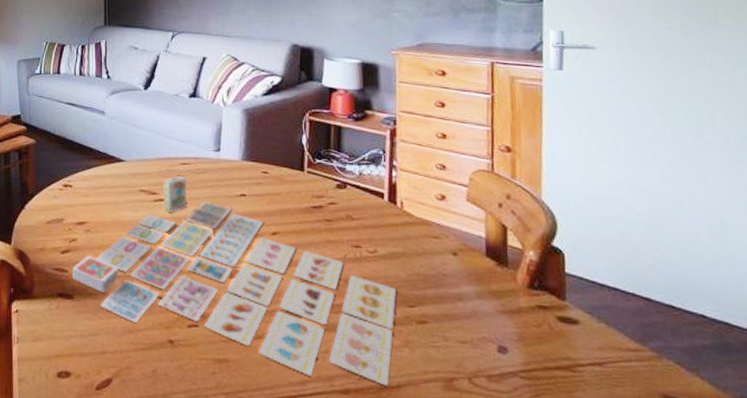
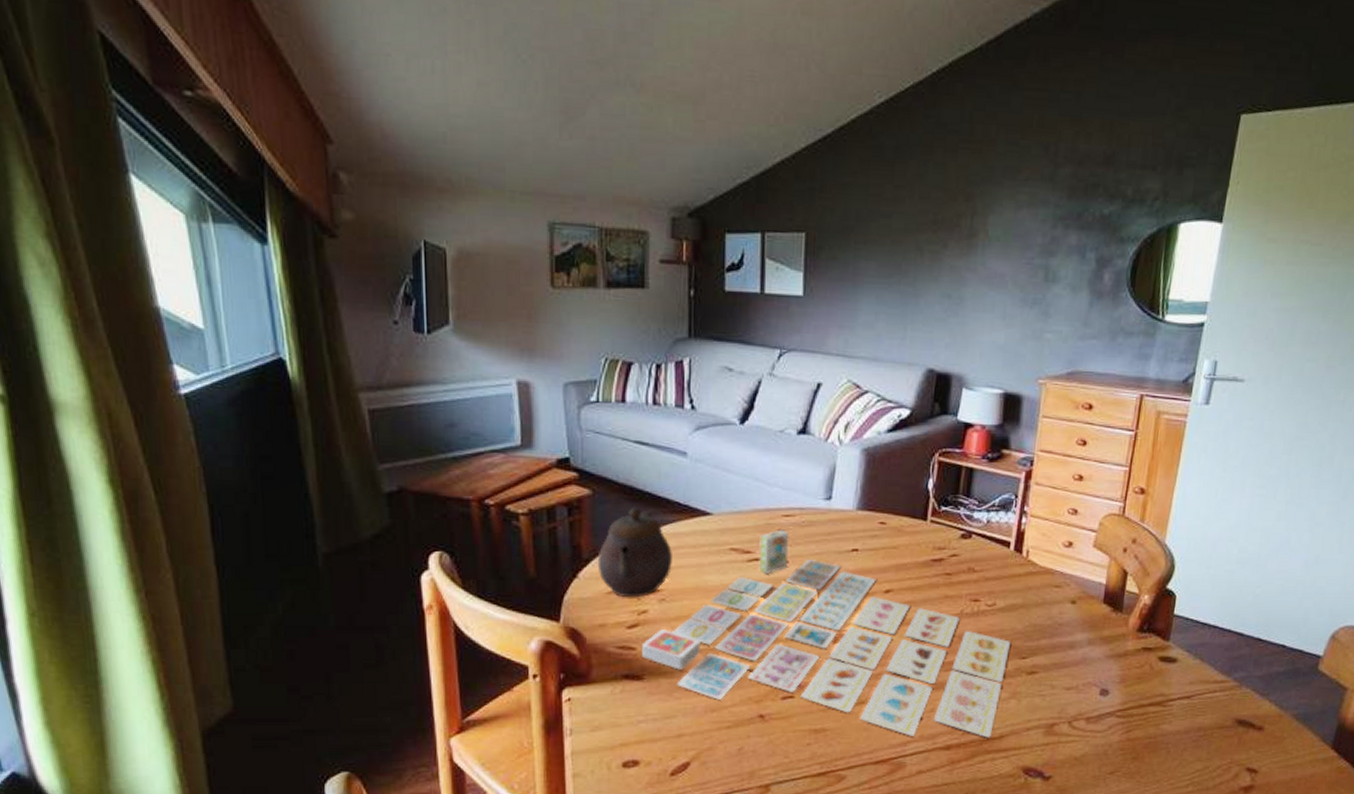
teapot: none [39,155,95,228] -> present [597,508,672,598]

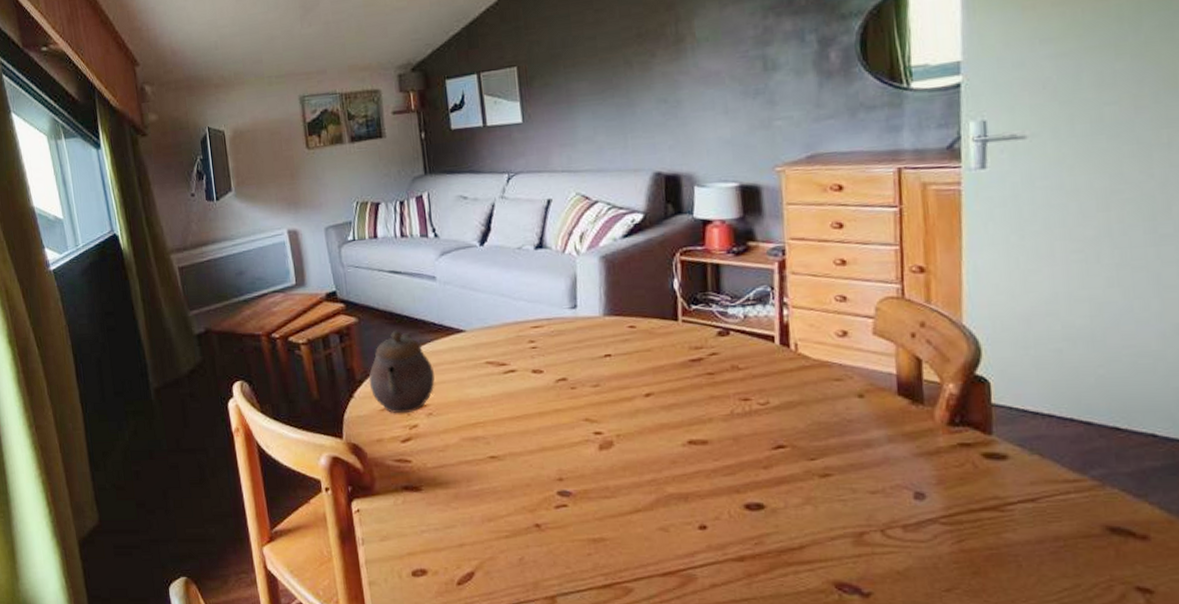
board game: present [642,529,1010,738] -> none [417,340,794,548]

